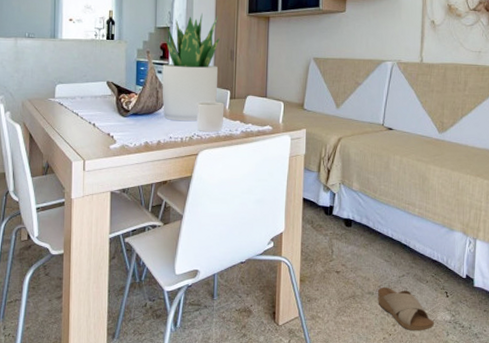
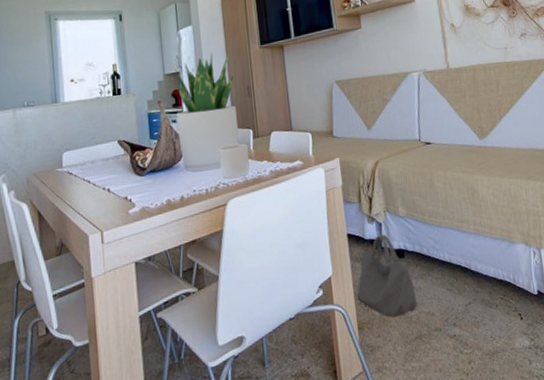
handbag: none [304,203,357,277] -> present [357,234,418,318]
sandal: present [377,286,435,331] -> none [444,319,514,366]

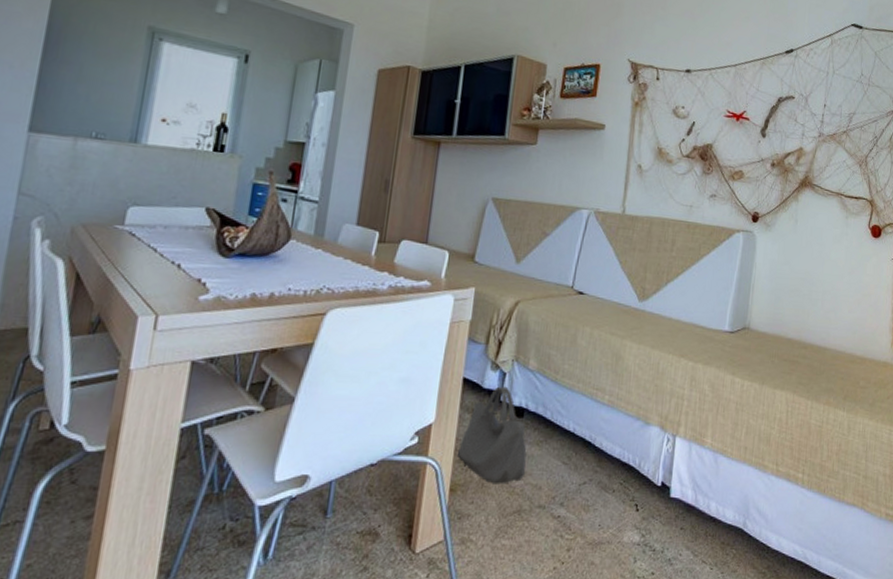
planter: present [175,52,239,172] -> none [283,128,374,270]
mug: present [218,143,250,179] -> none [328,243,370,286]

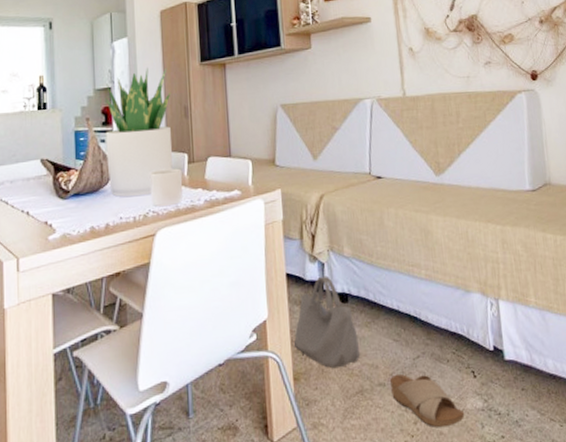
planter: none [283,128,374,270] -> present [105,67,173,198]
mug: none [328,243,370,286] -> present [149,168,183,207]
sandal: none [550,498,620,558] -> present [389,373,465,428]

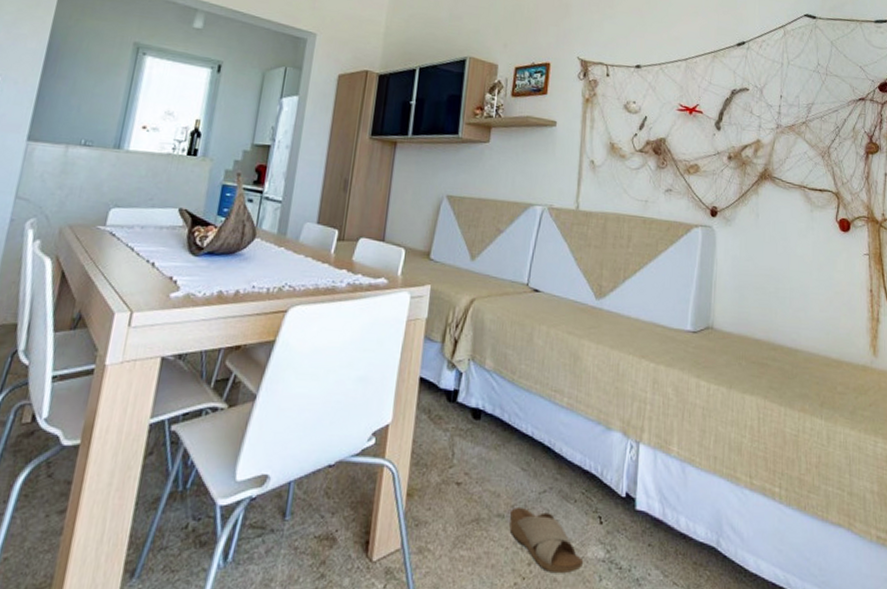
planter: present [105,67,173,198] -> none [248,131,334,268]
mug: present [149,168,183,207] -> none [290,241,330,284]
handbag: present [294,275,361,369] -> none [415,386,485,491]

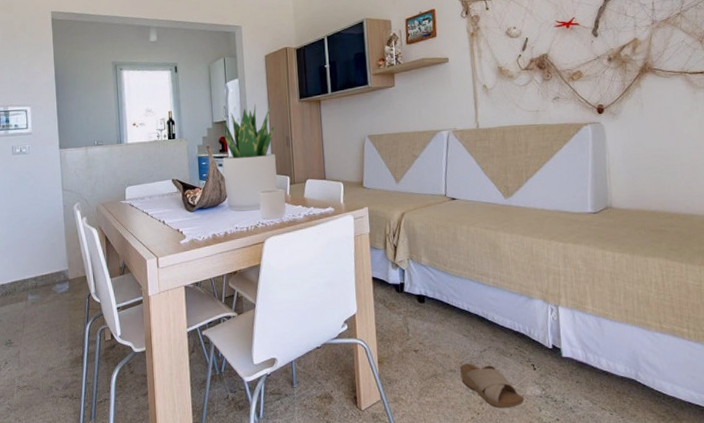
planter: none [248,131,334,268] -> present [222,104,278,212]
mug: none [290,241,330,284] -> present [258,188,286,220]

